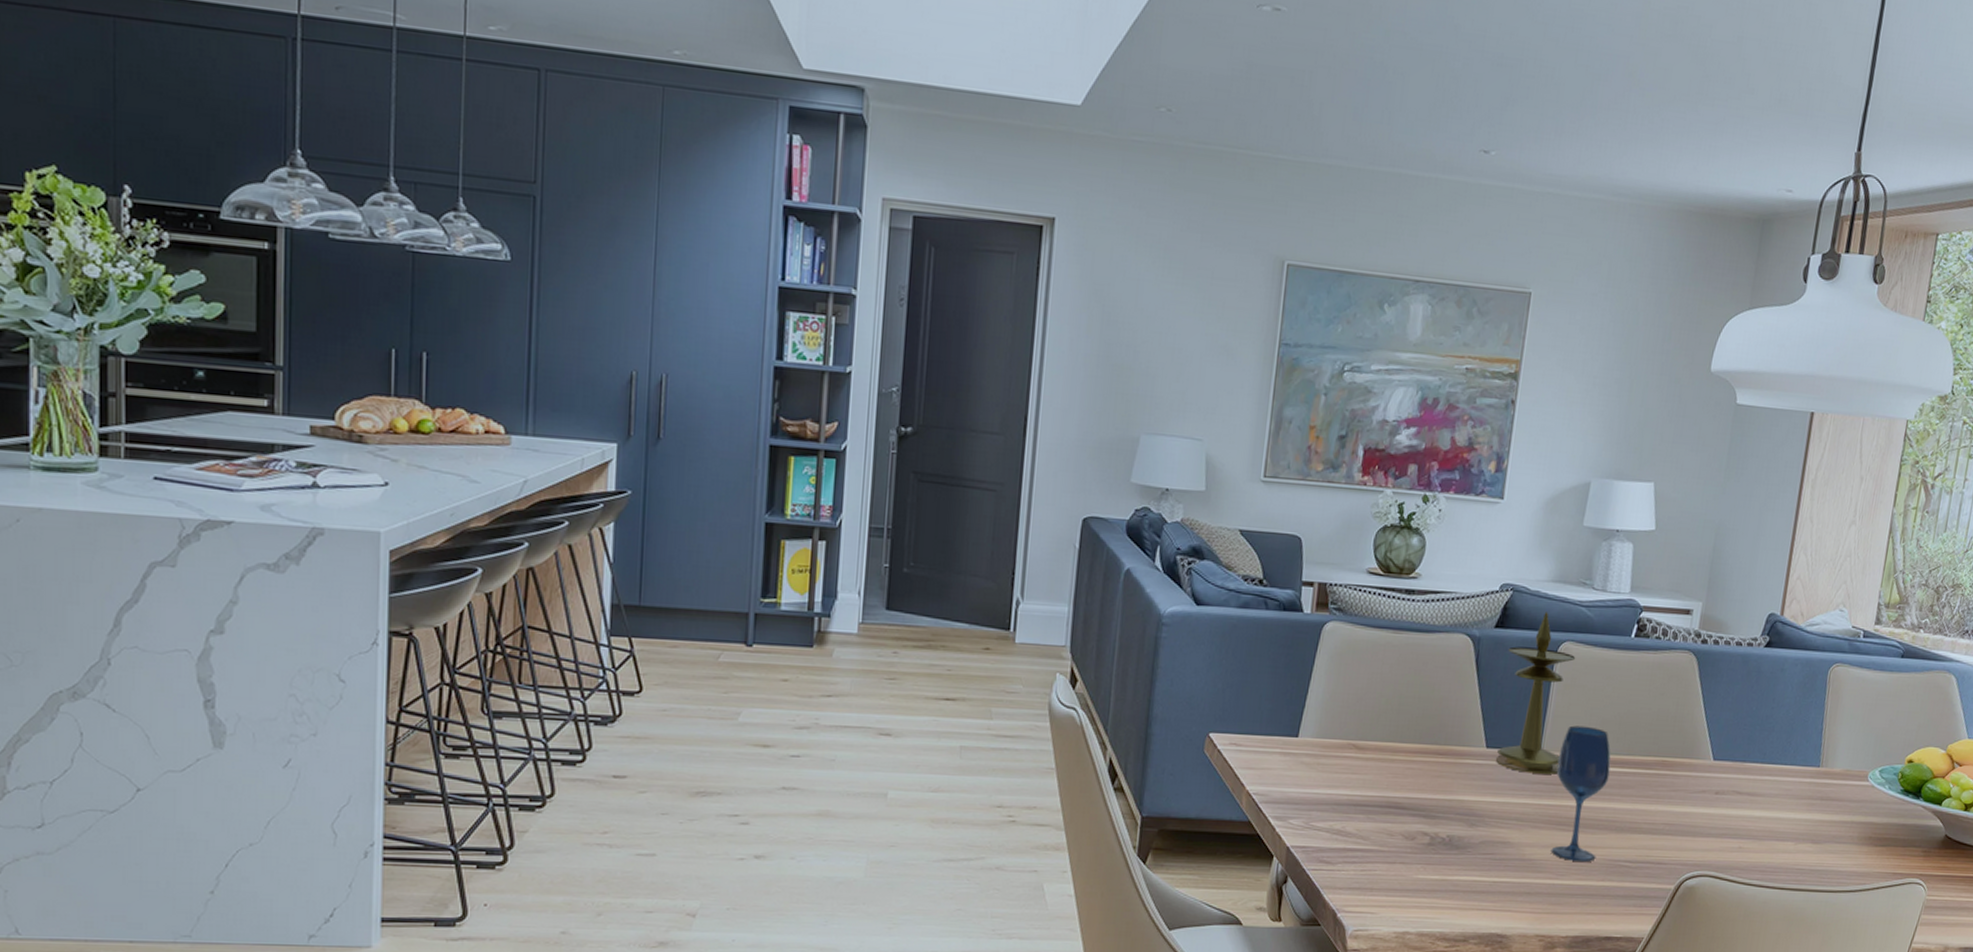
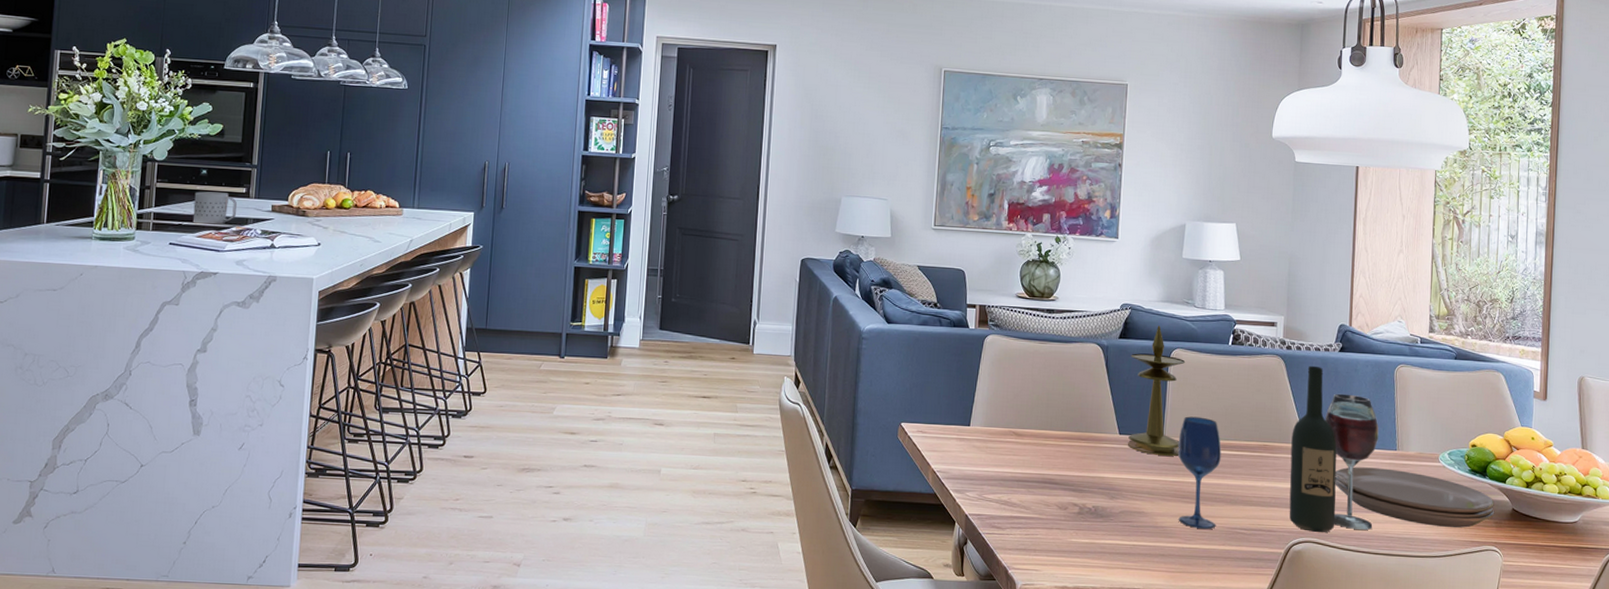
mug: none [187,402,255,453] -> present [192,191,237,225]
wine bottle: none [1684,663,1750,866] -> present [1289,365,1337,533]
wineglass: none [1737,698,1803,861] -> present [1325,393,1379,530]
plate: none [1742,787,1926,858] -> present [1335,467,1495,528]

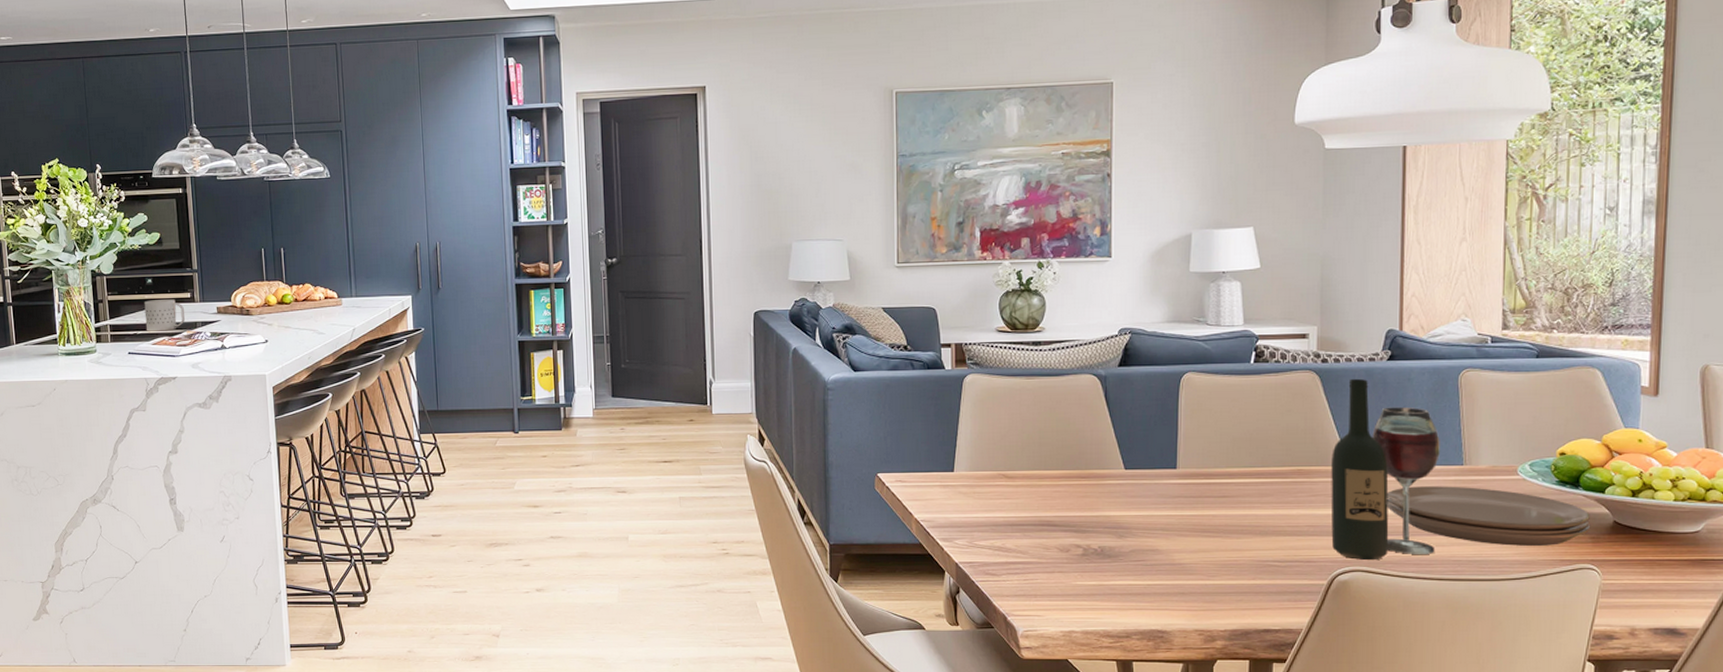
candlestick: present [1128,325,1186,456] -> none [1133,349,1199,489]
wineglass: present [1177,416,1222,529] -> none [1194,444,1247,563]

